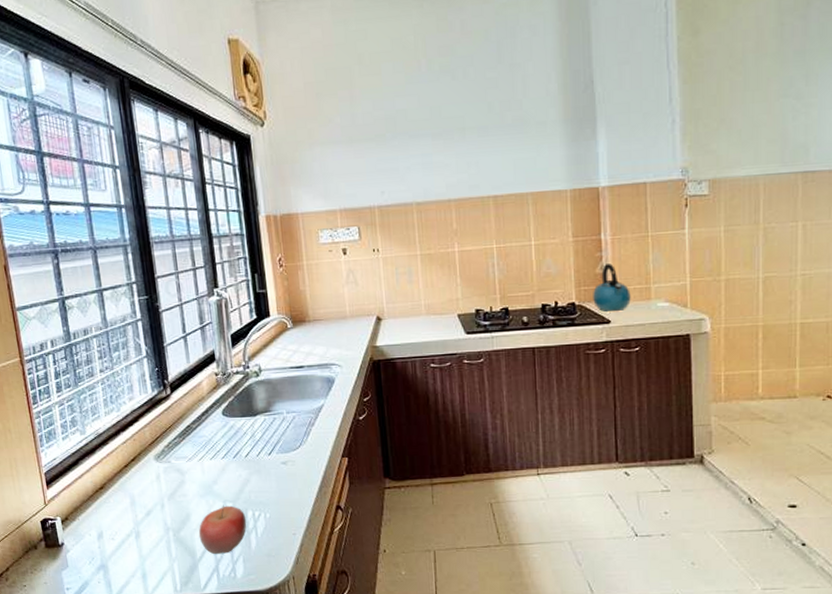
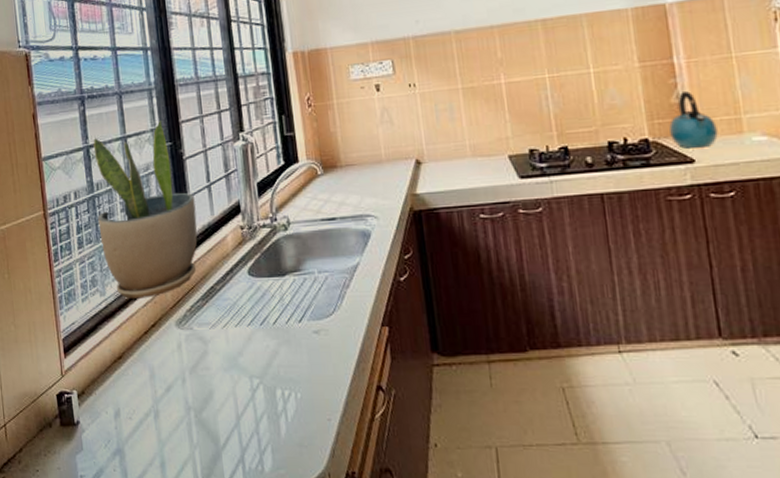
potted plant: none [68,276,174,437] -> present [93,121,198,299]
fruit: present [198,504,247,555] -> none [222,381,276,442]

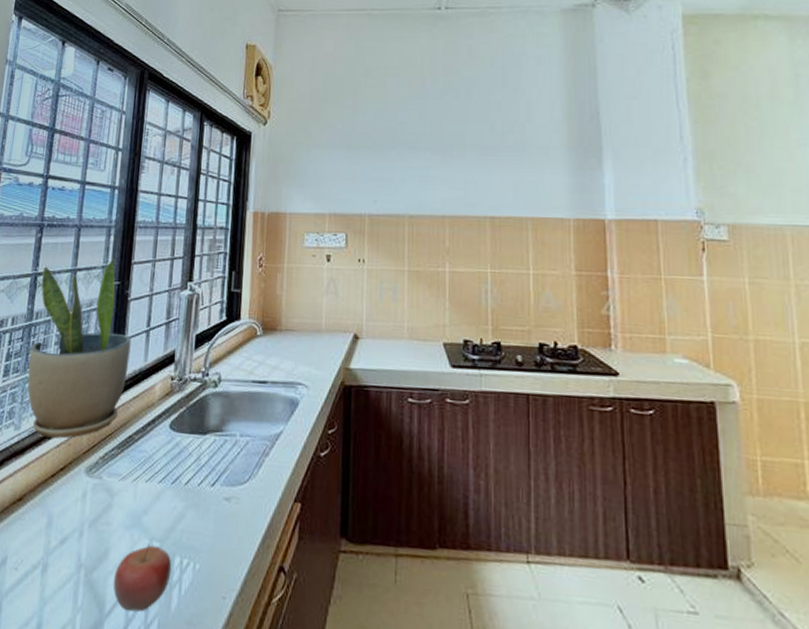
fruit: none [222,381,276,442] -> present [113,543,172,612]
kettle: present [669,91,718,149] -> none [598,305,642,362]

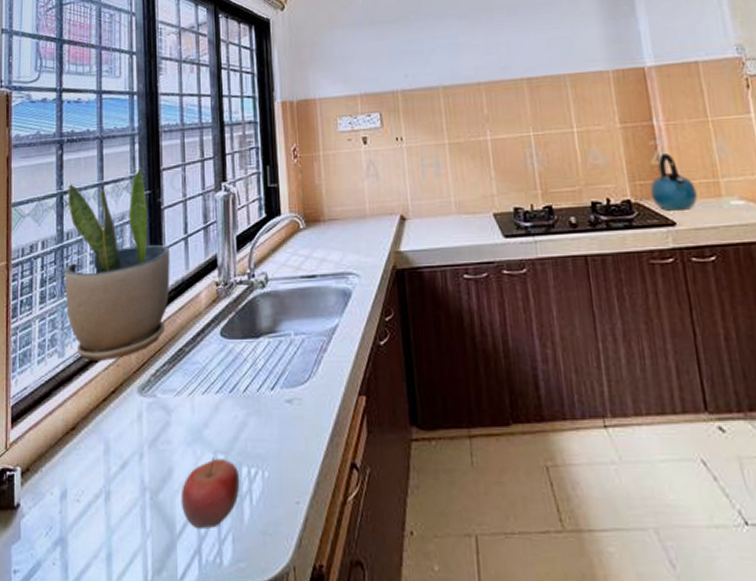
kettle: none [598,305,642,362] -> present [650,154,698,211]

